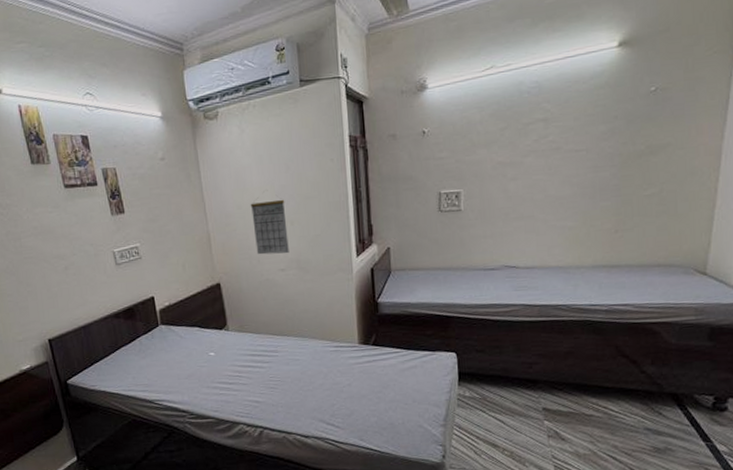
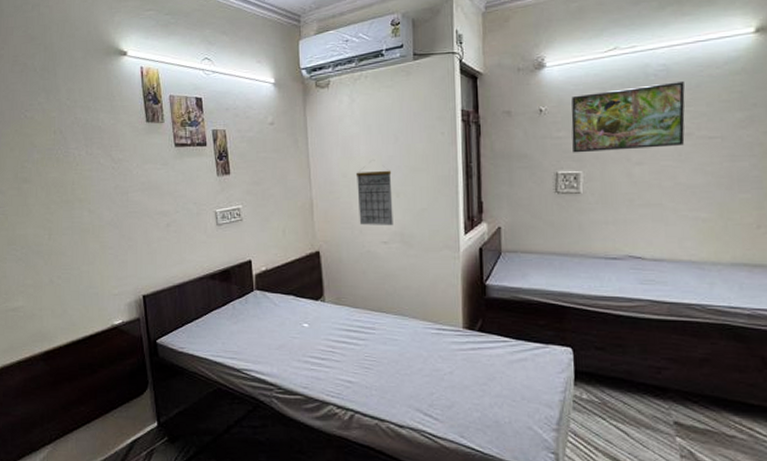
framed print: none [452,96,555,173] -> present [571,80,685,153]

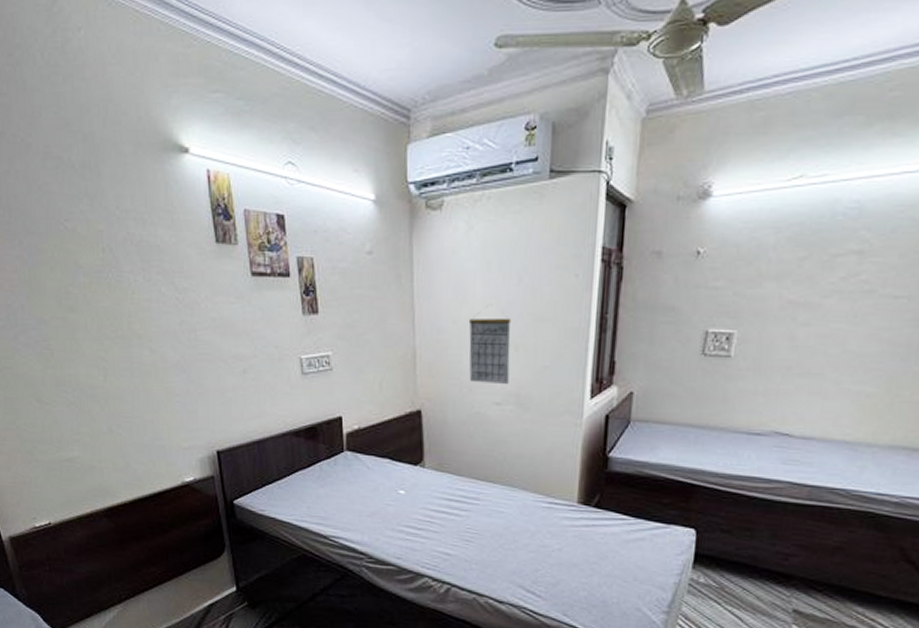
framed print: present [571,80,685,153] -> none [729,223,878,308]

